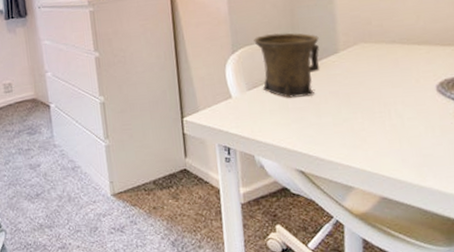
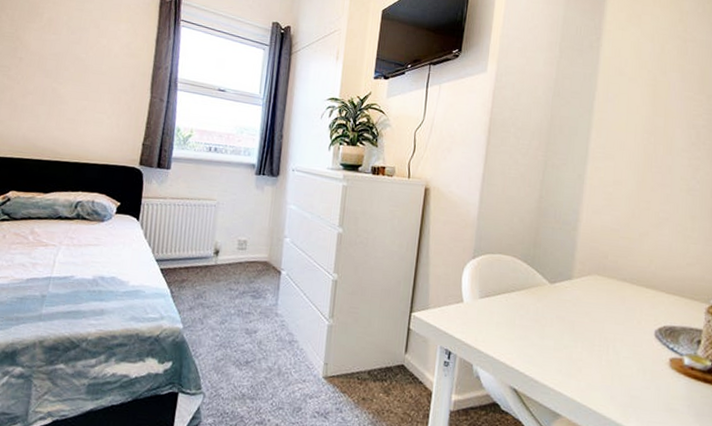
mug: present [254,32,320,98] -> none [494,246,557,317]

